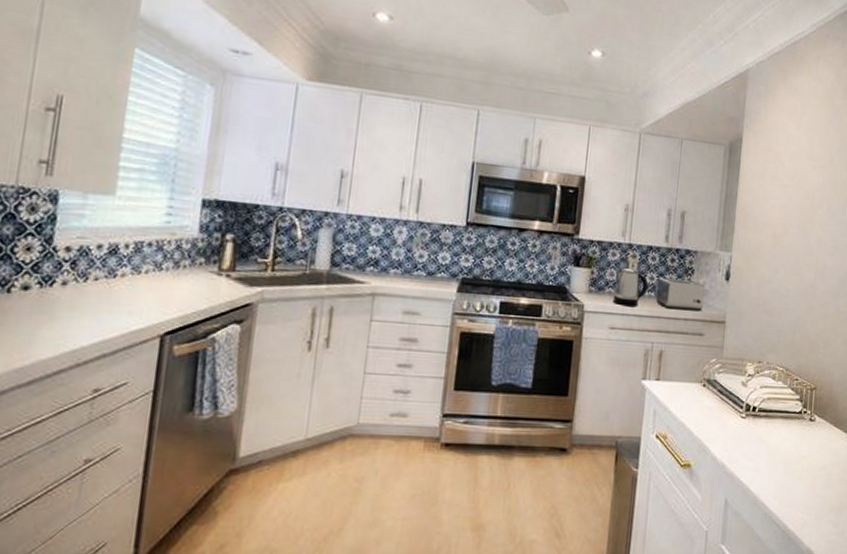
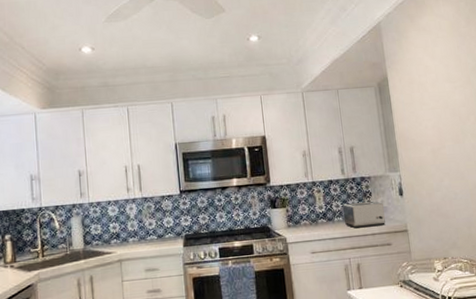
kettle: present [612,268,648,308] -> none [306,202,335,234]

